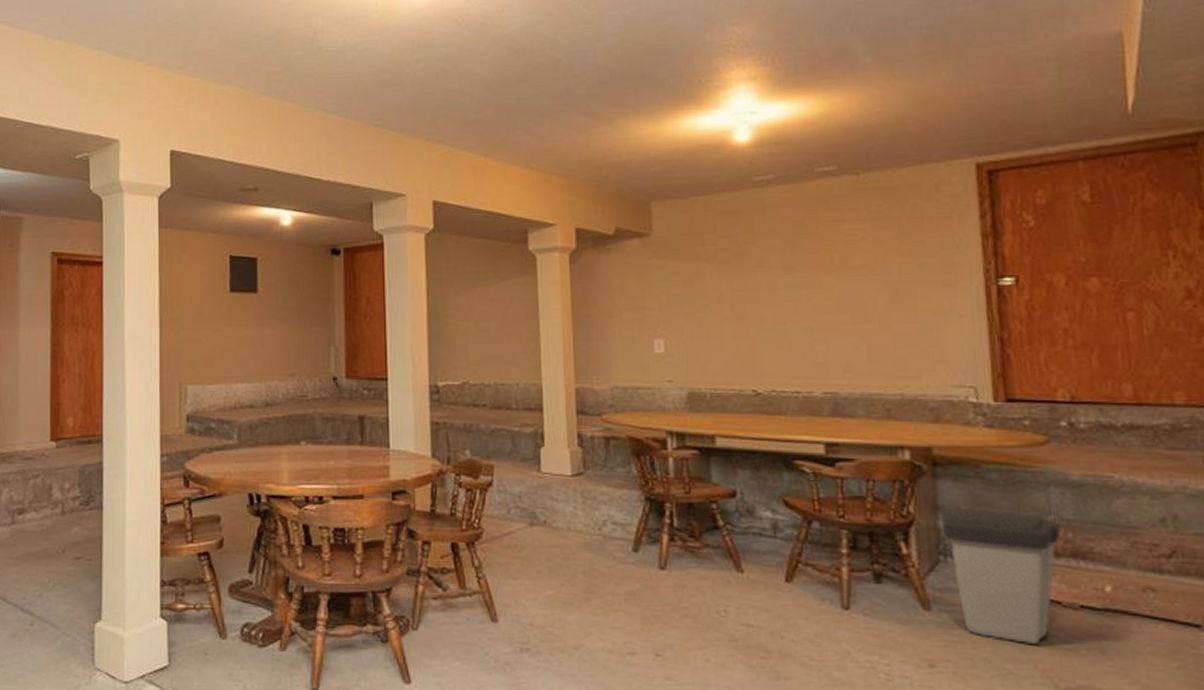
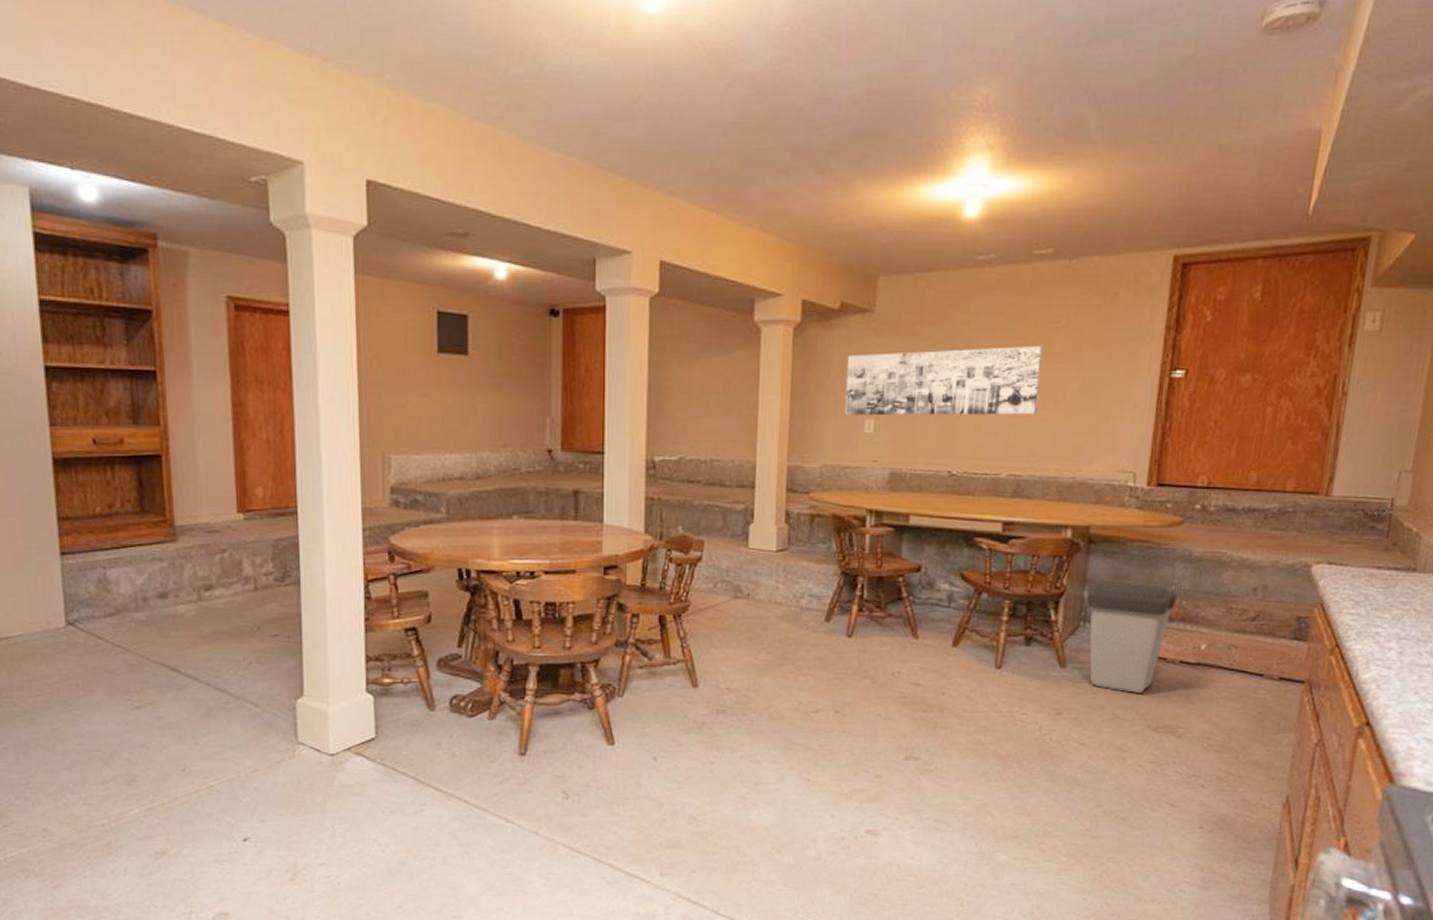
wall art: none [628,259,845,337] -> present [844,345,1042,416]

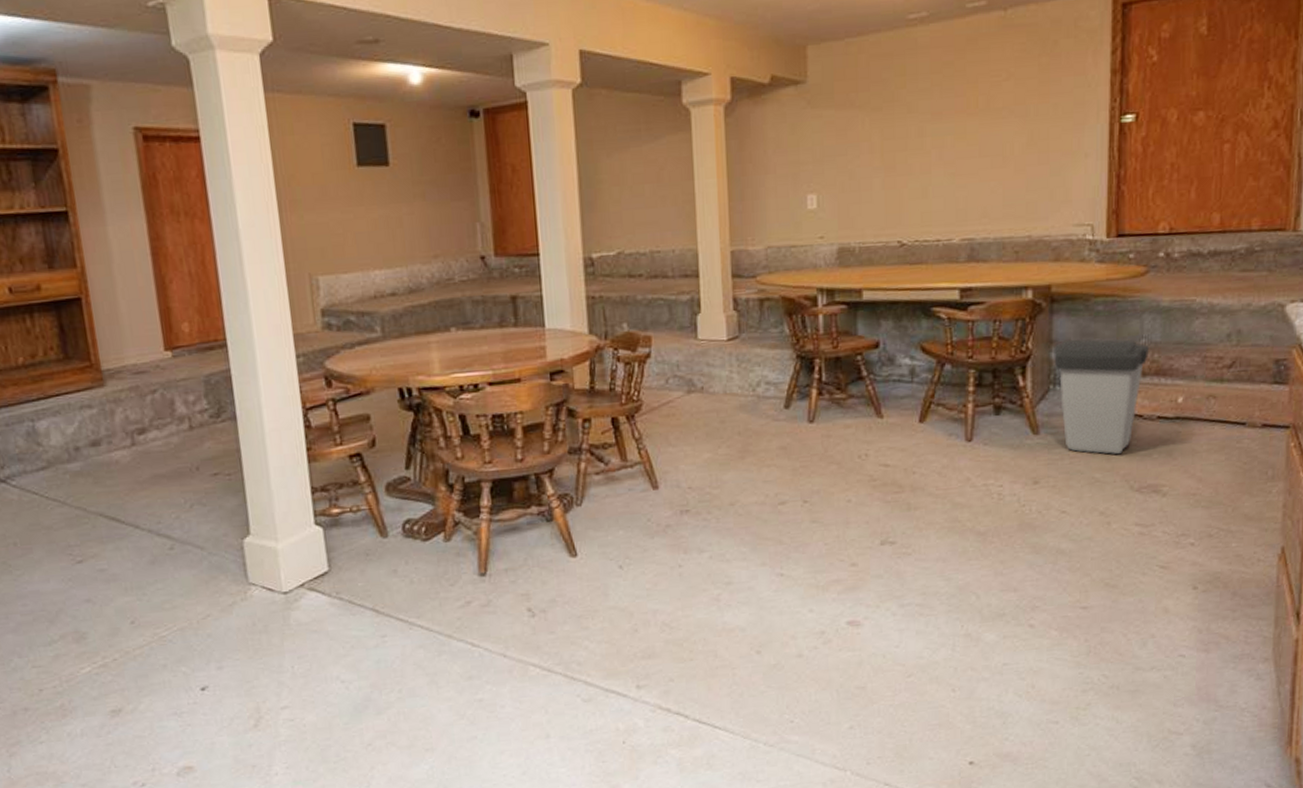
wall art: present [844,345,1042,416] -> none [783,102,985,193]

